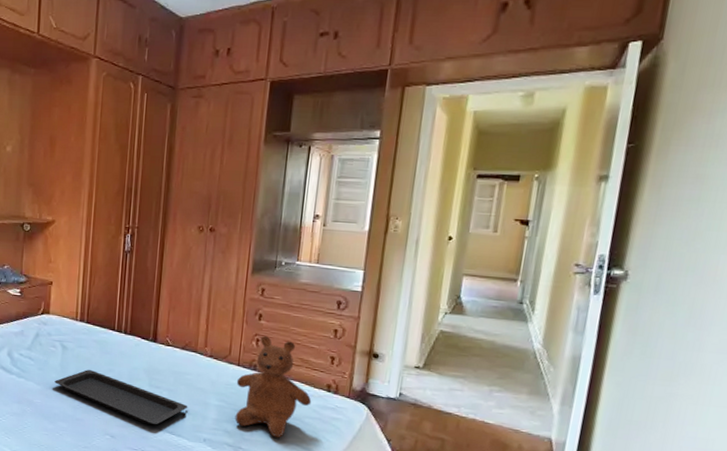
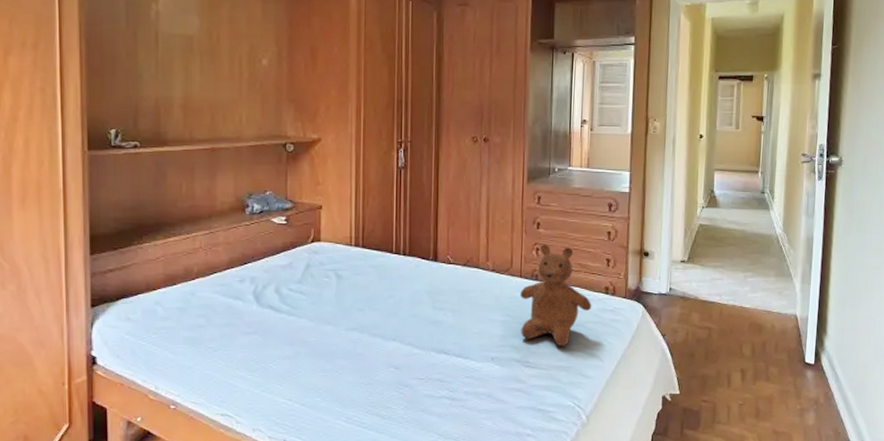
serving tray: present [54,370,188,425] -> none [330,298,474,350]

